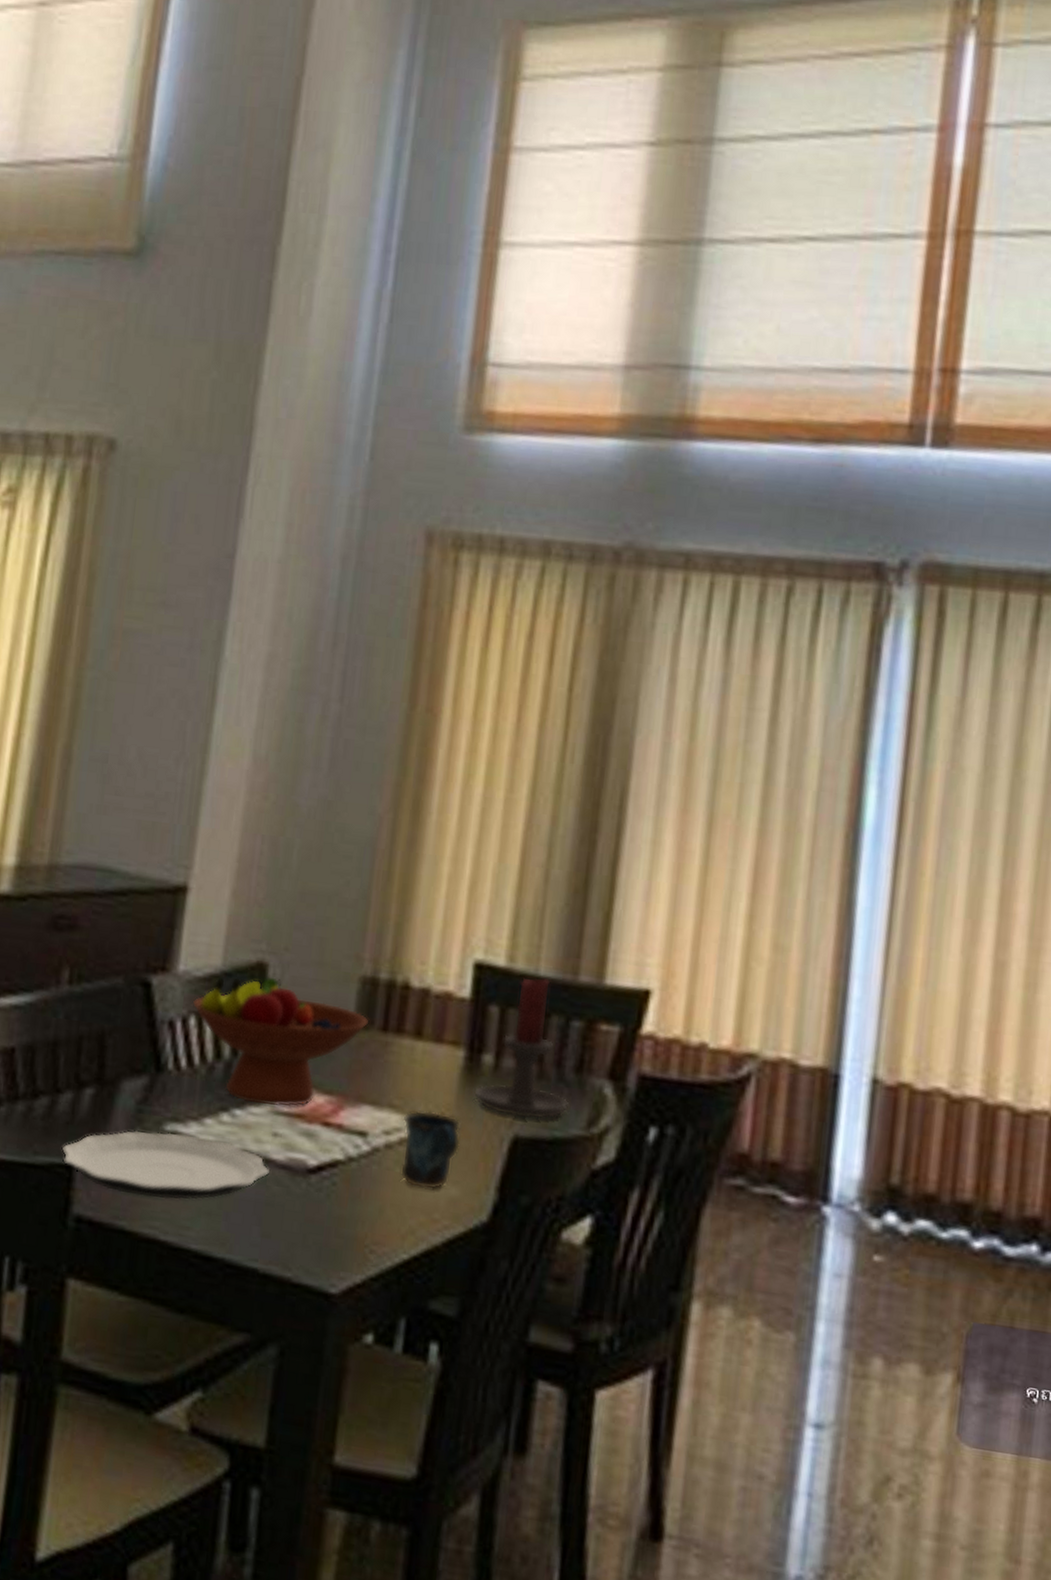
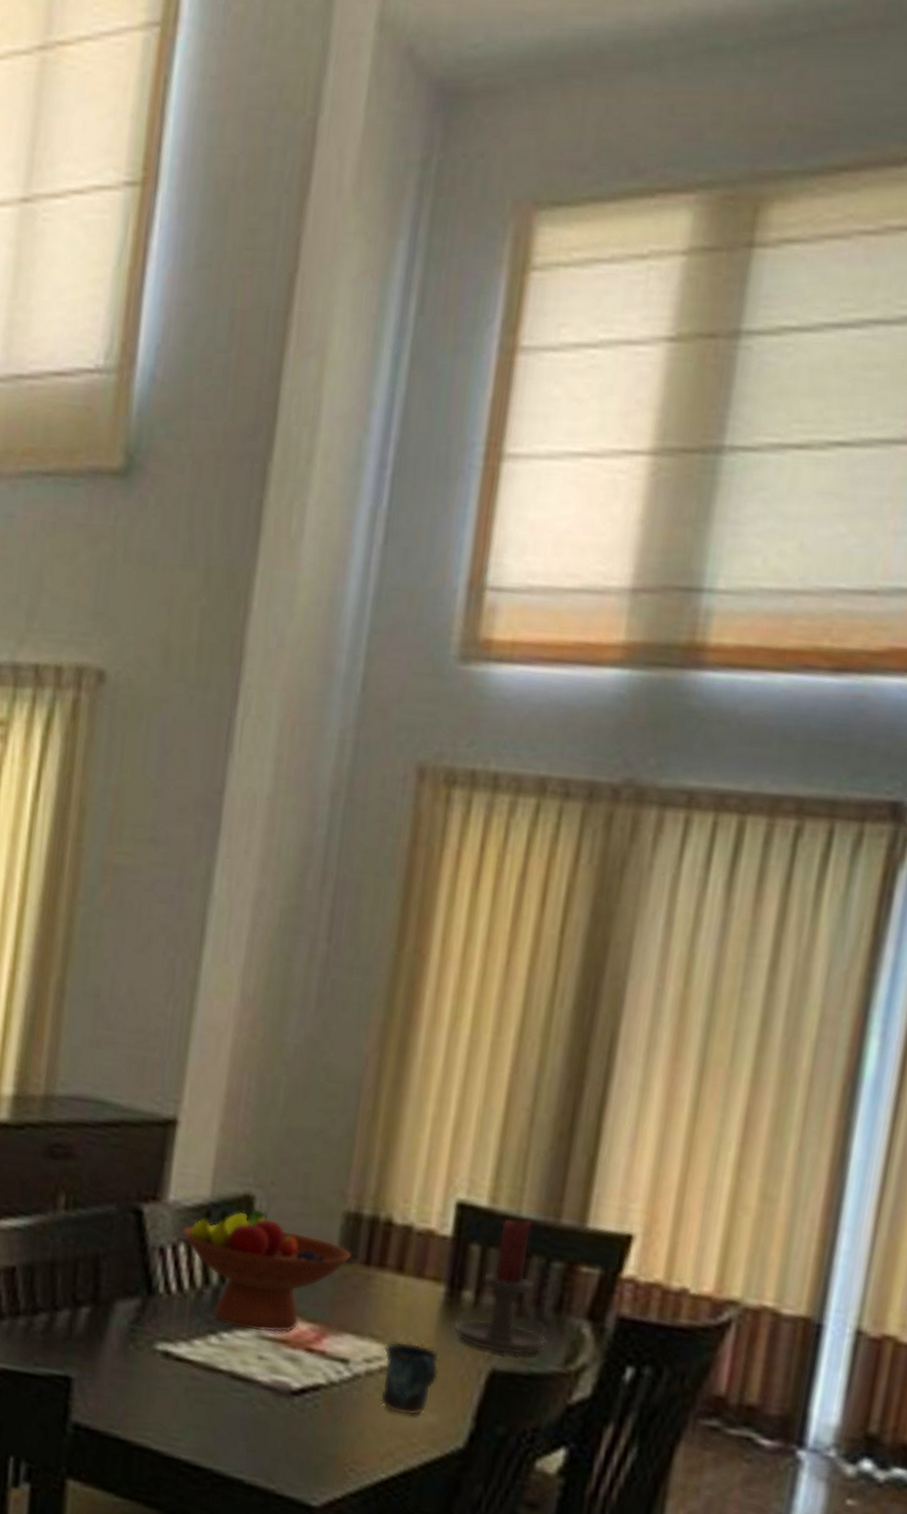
plate: present [61,1130,269,1200] -> none [60,1348,255,1414]

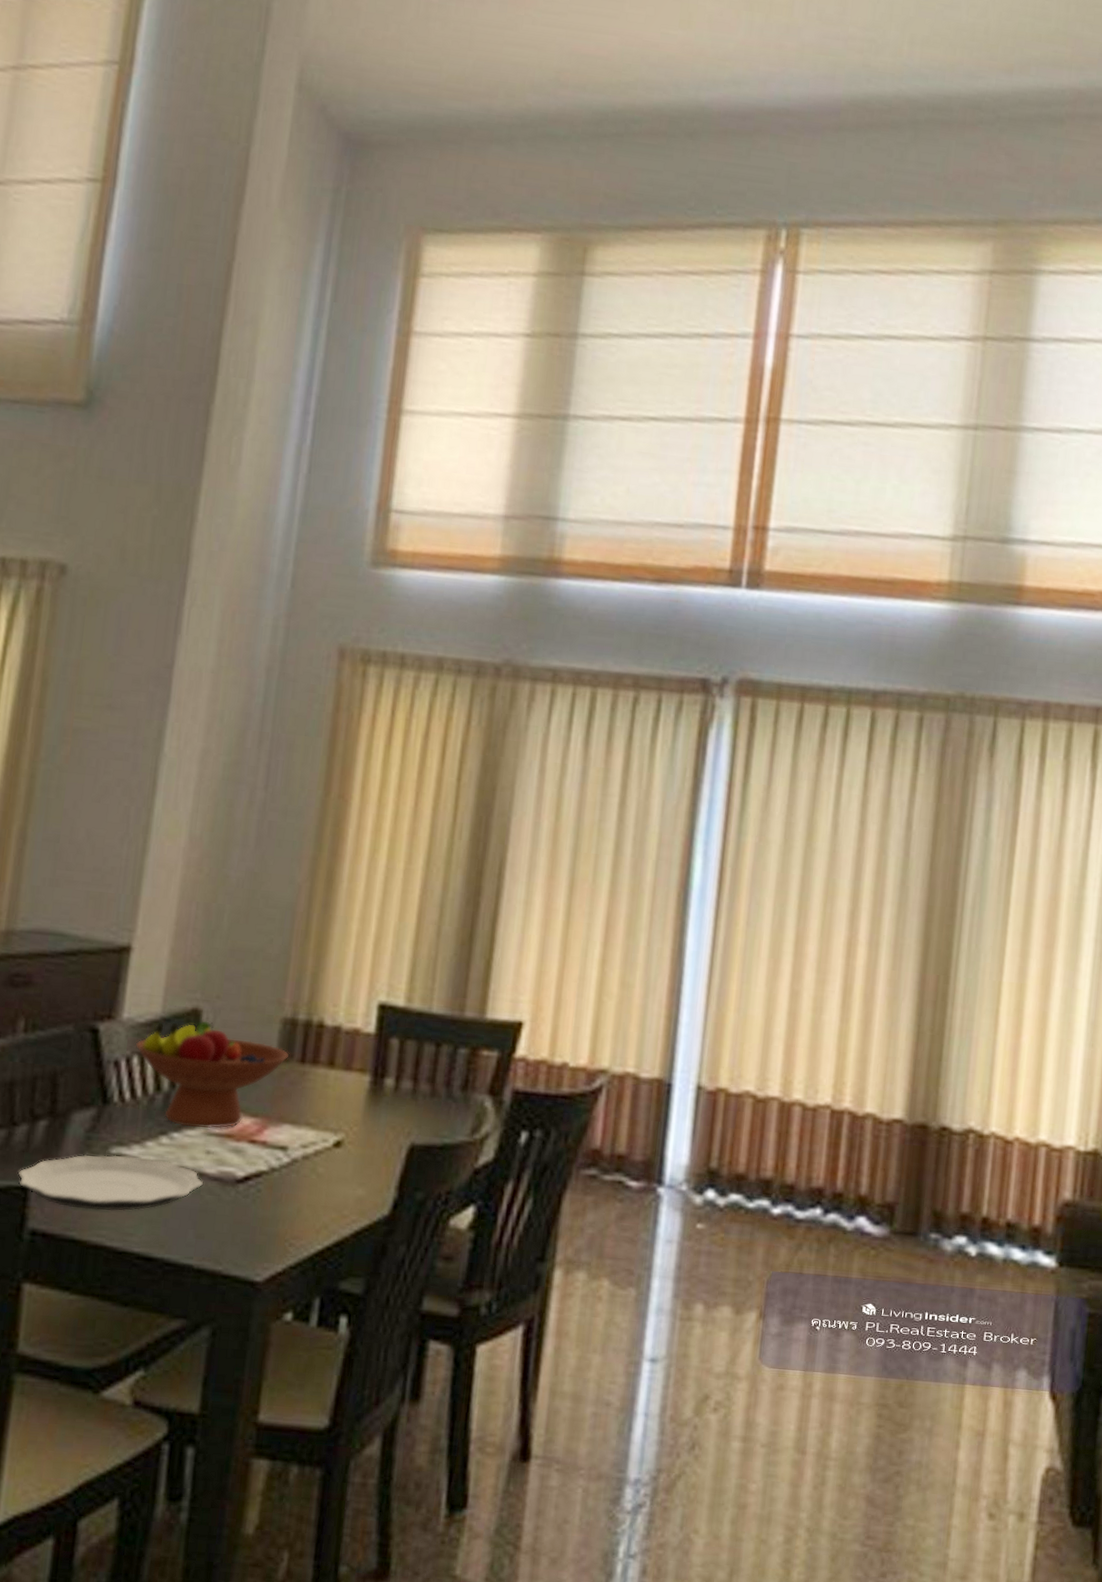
plate: none [60,1348,255,1414] -> present [17,1154,203,1211]
mug: present [380,1341,440,1416] -> none [315,1127,366,1192]
candle holder: present [453,1217,548,1355] -> none [378,1014,457,1130]

